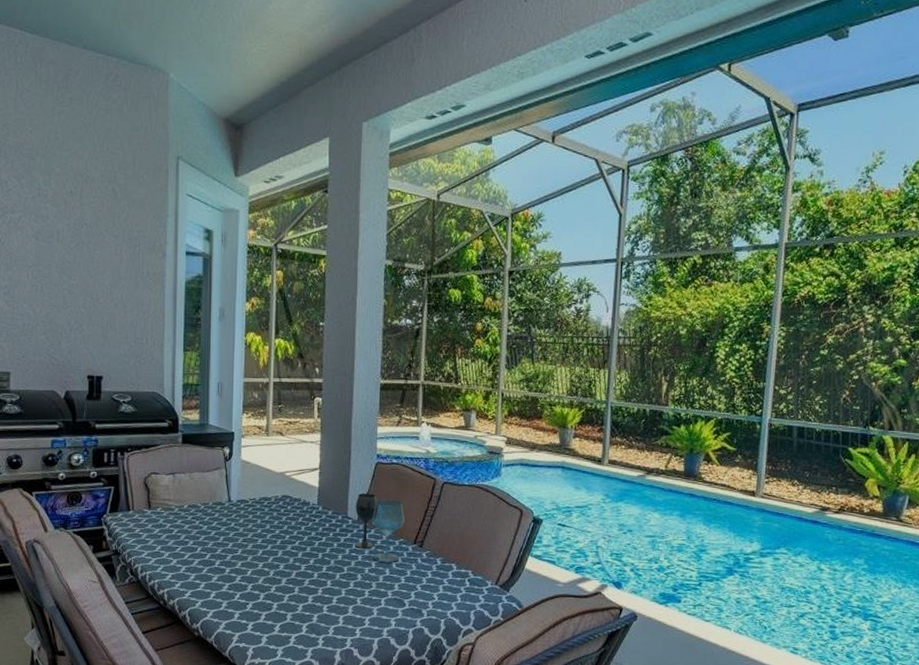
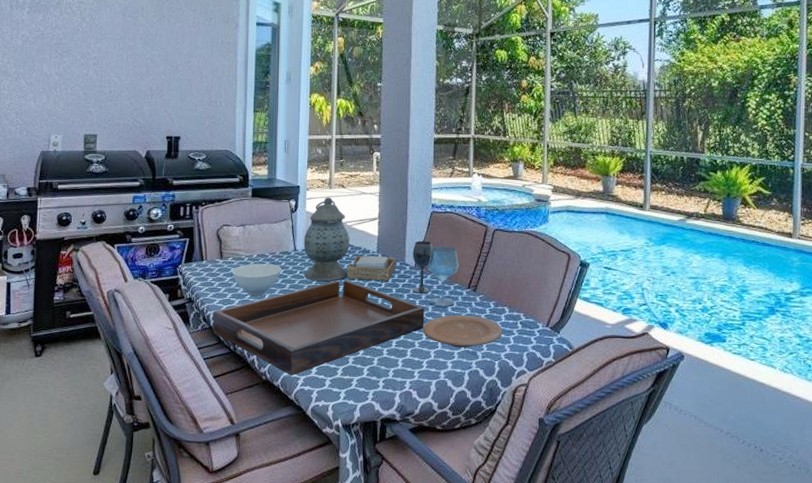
serving tray: none [141,533,368,632] -> present [212,279,425,375]
bowl: none [161,514,215,549] -> present [232,263,282,296]
lantern: none [238,445,289,535] -> present [303,197,350,282]
napkin holder: none [285,508,338,535] -> present [347,255,396,281]
plate: none [365,571,450,605] -> present [422,314,503,348]

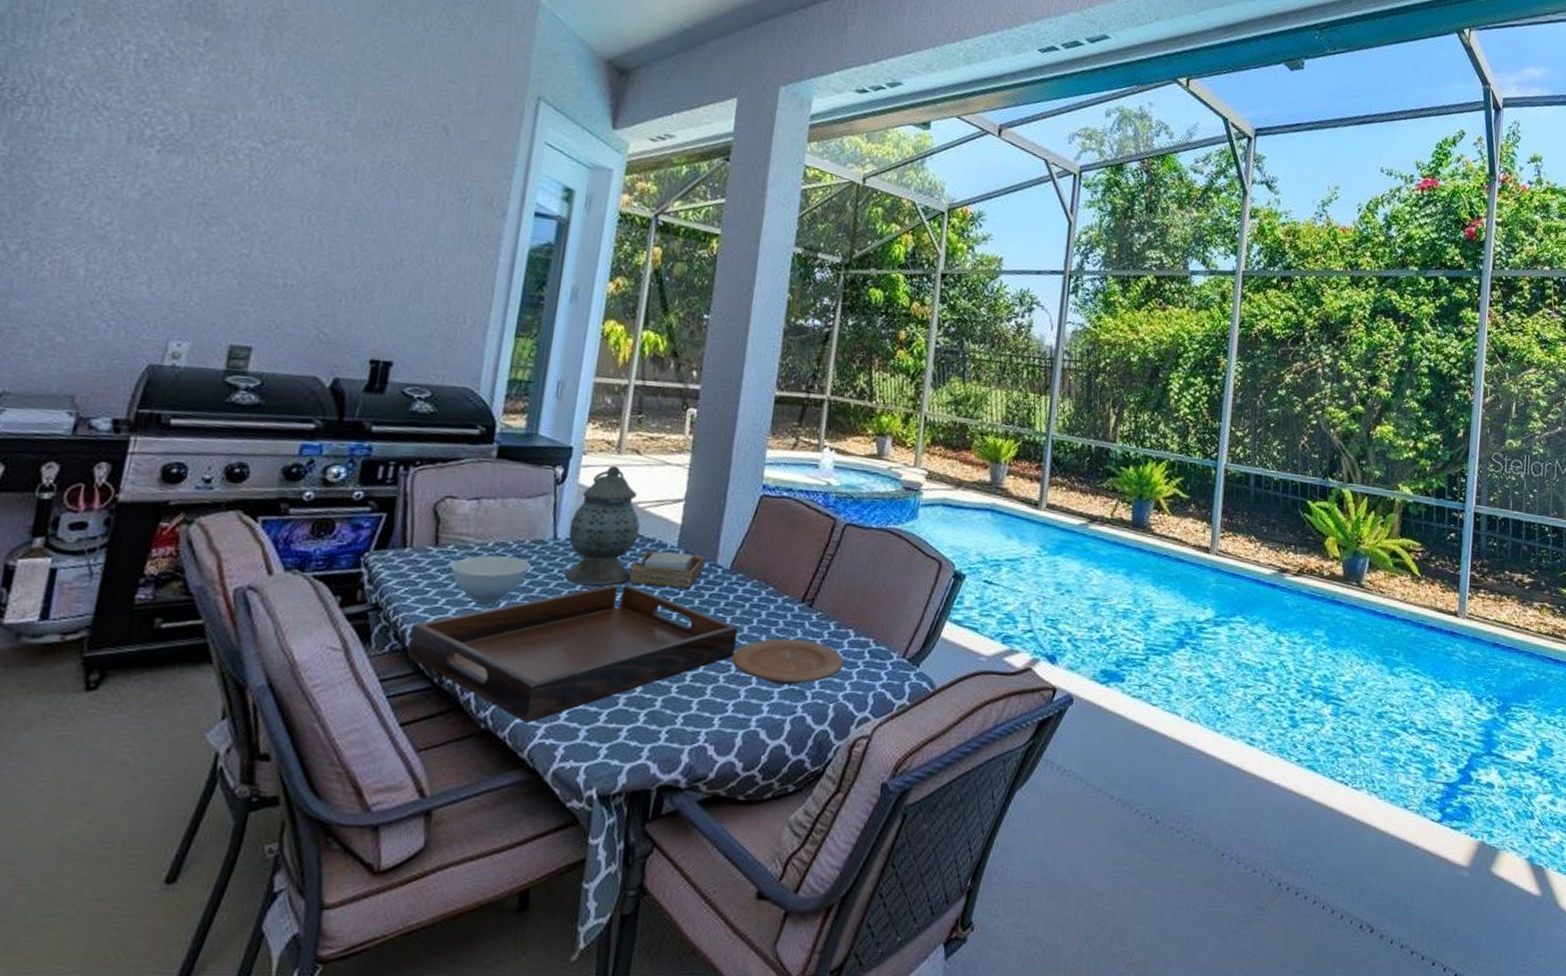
wine glass: present [412,240,433,294] -> none [722,533,758,609]
wine glass: present [428,246,459,307] -> none [745,543,793,628]

